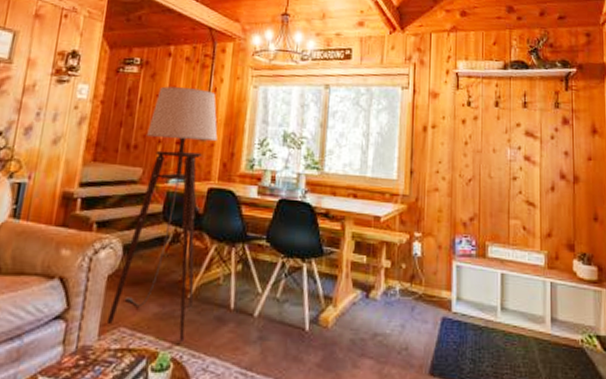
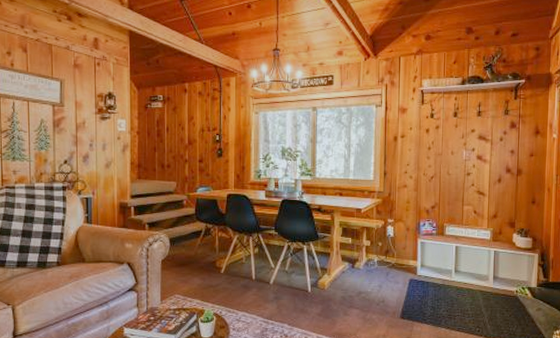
floor lamp: present [106,86,218,342] -> none [165,117,230,302]

